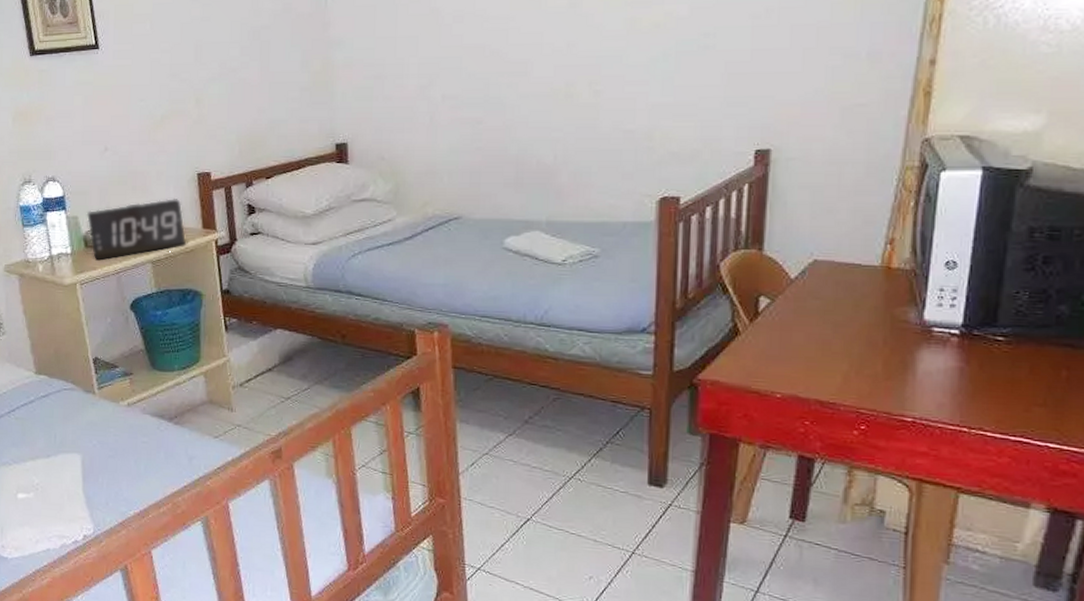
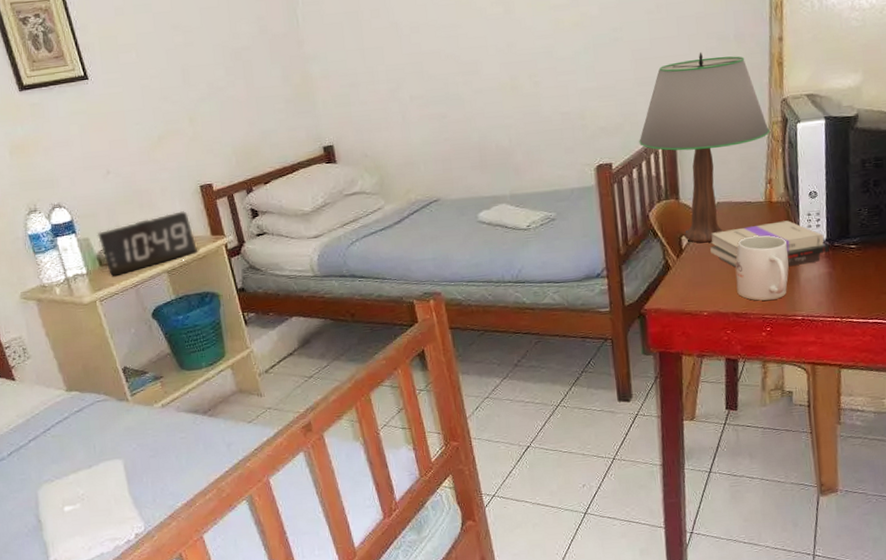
table lamp: none [719,71,900,309] -> present [639,52,770,243]
books: none [796,293,966,353] -> present [710,220,830,268]
mug: none [826,307,906,392] -> present [735,235,790,301]

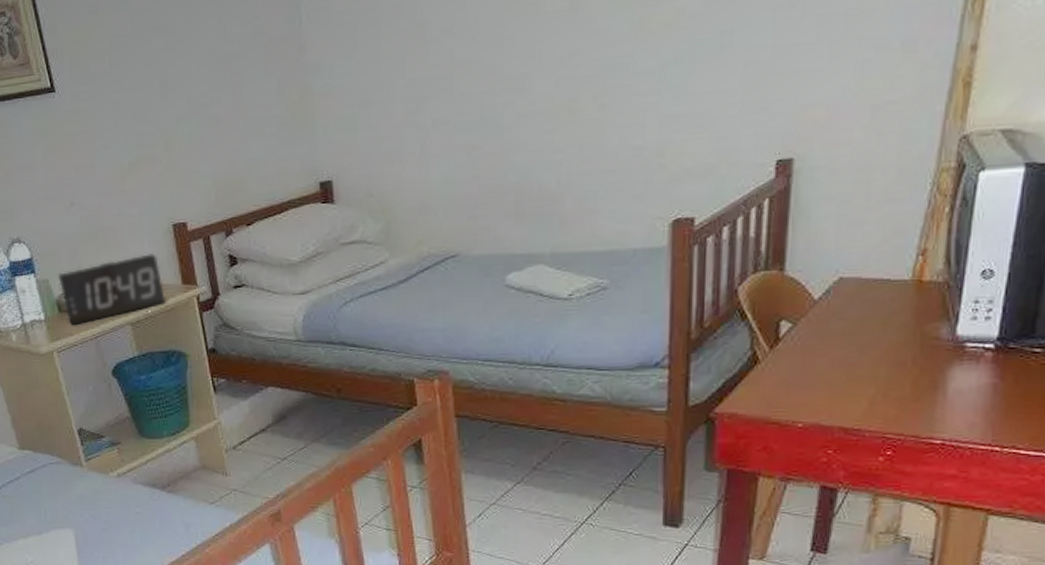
table lamp: present [639,52,770,243] -> none [737,66,935,332]
books: present [710,220,830,268] -> none [820,308,1002,372]
mug: present [735,235,790,301] -> none [850,326,937,414]

